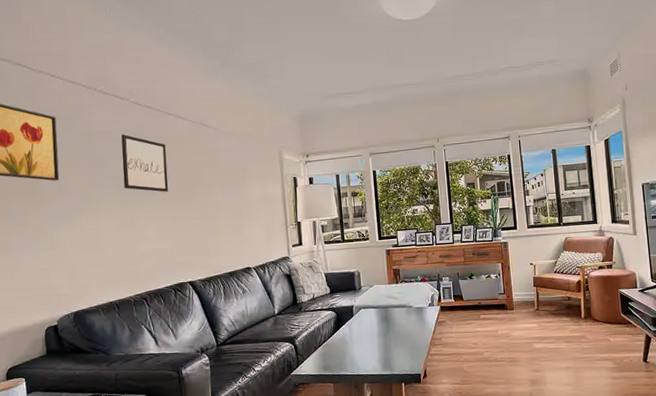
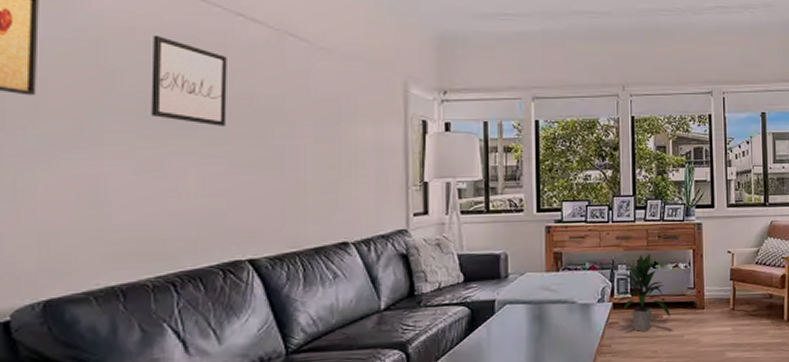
indoor plant: none [443,267,486,329] -> present [616,253,670,333]

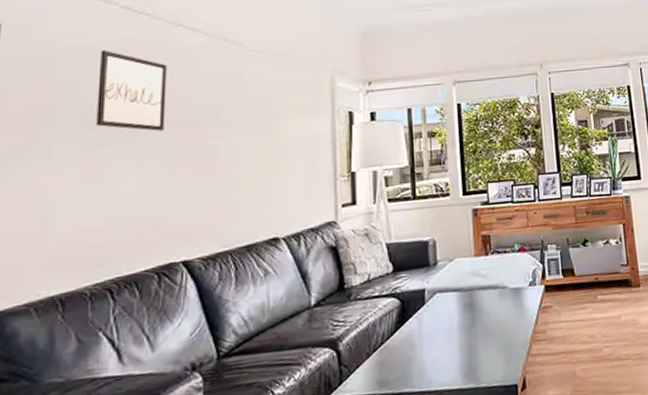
indoor plant: present [616,253,670,333] -> none [548,231,605,316]

